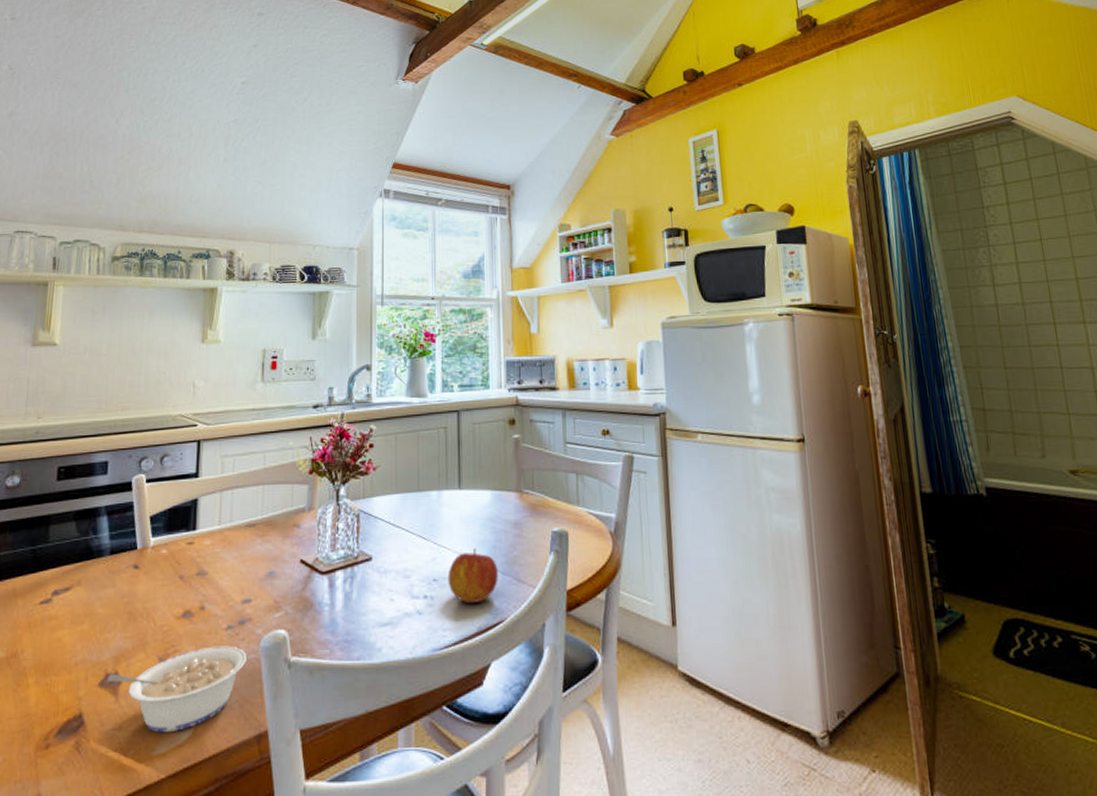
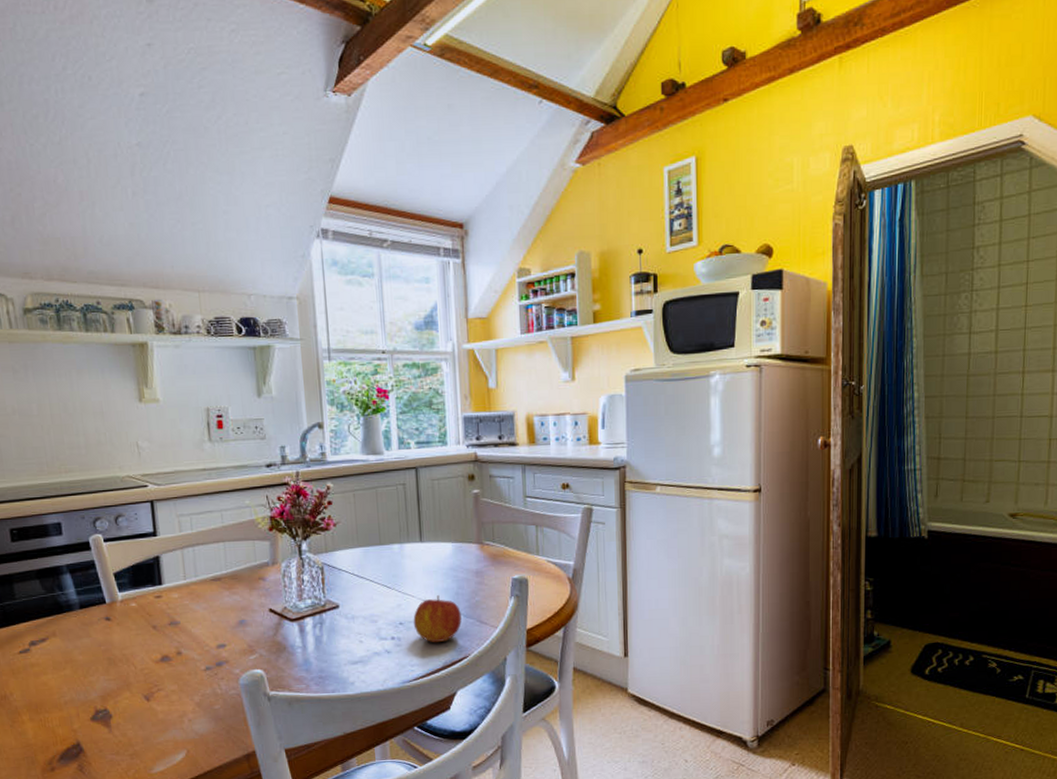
legume: present [108,646,247,733] -> none [98,684,228,756]

